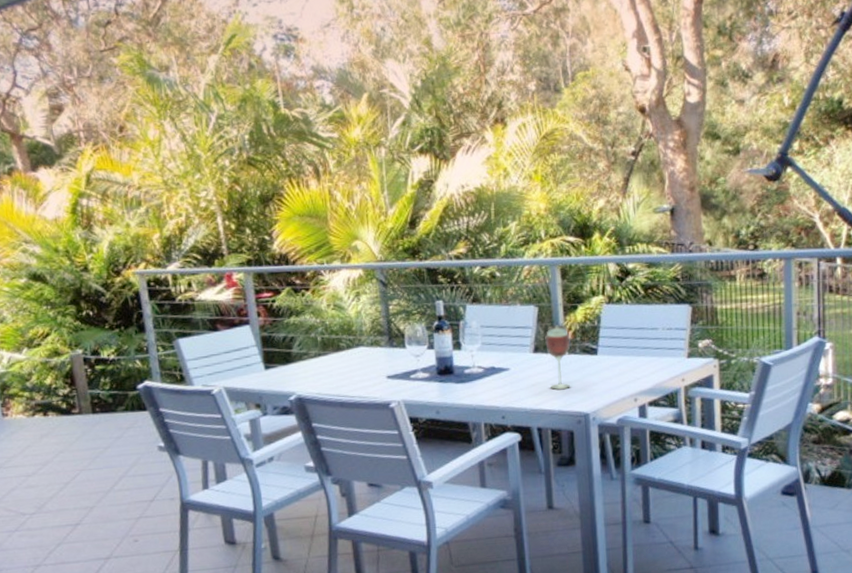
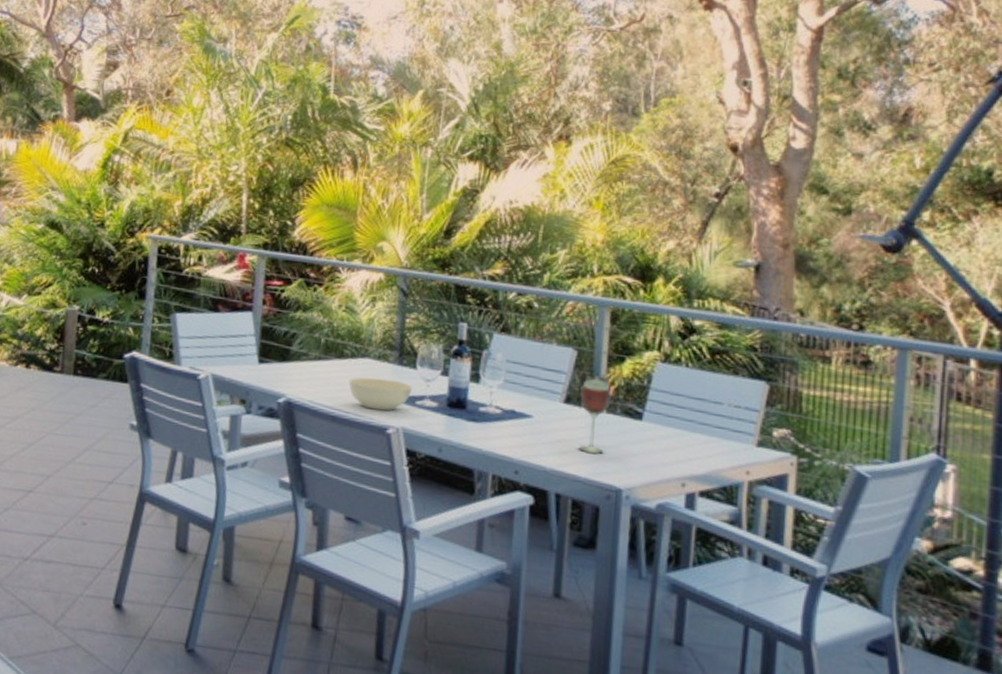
bowl: none [349,361,405,390] -> present [349,377,412,411]

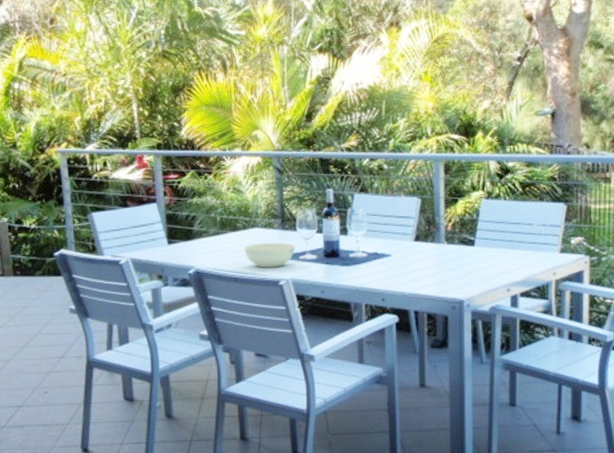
wineglass: present [579,375,611,455] -> none [426,216,450,277]

